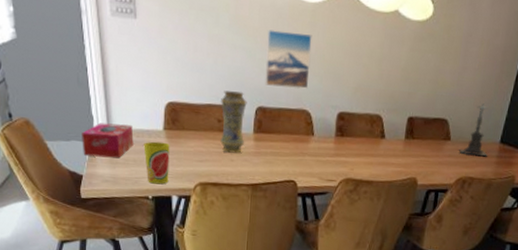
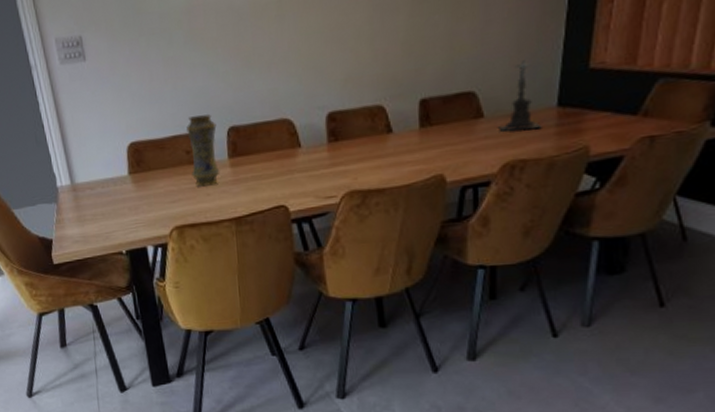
tissue box: present [82,123,134,159] -> none [46,176,100,218]
cup: present [144,141,170,185] -> none [110,188,142,237]
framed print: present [264,30,312,89] -> none [227,29,286,101]

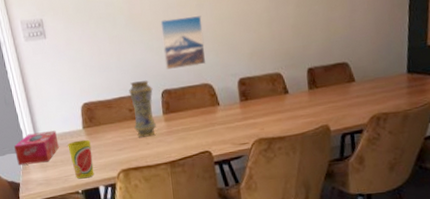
tissue box: none [46,176,100,218] -> present [14,130,59,165]
cup: none [110,188,142,237] -> present [67,139,94,179]
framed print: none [227,29,286,101] -> present [159,15,207,70]
candle holder: present [498,60,543,132] -> none [366,39,398,92]

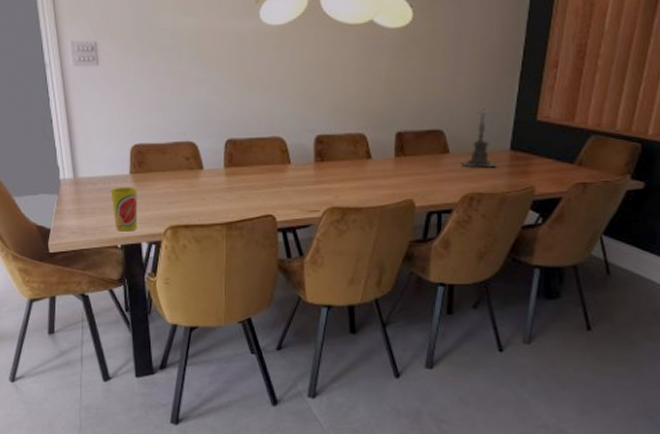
tissue box: present [14,130,59,165] -> none [48,172,100,208]
vase: present [129,80,157,138] -> none [188,126,216,191]
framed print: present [159,15,207,70] -> none [231,57,281,117]
candle holder: none [366,39,398,92] -> present [461,108,498,168]

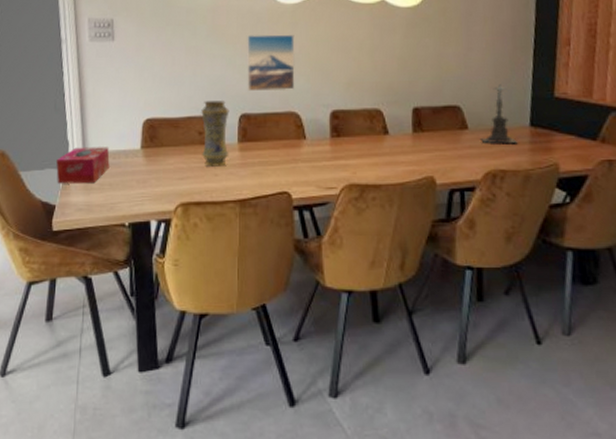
tissue box: none [48,172,100,208] -> present [56,147,110,184]
cup: present [110,187,138,232] -> none [120,162,148,209]
vase: none [188,126,216,191] -> present [201,101,230,167]
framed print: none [231,57,281,117] -> present [246,34,295,92]

